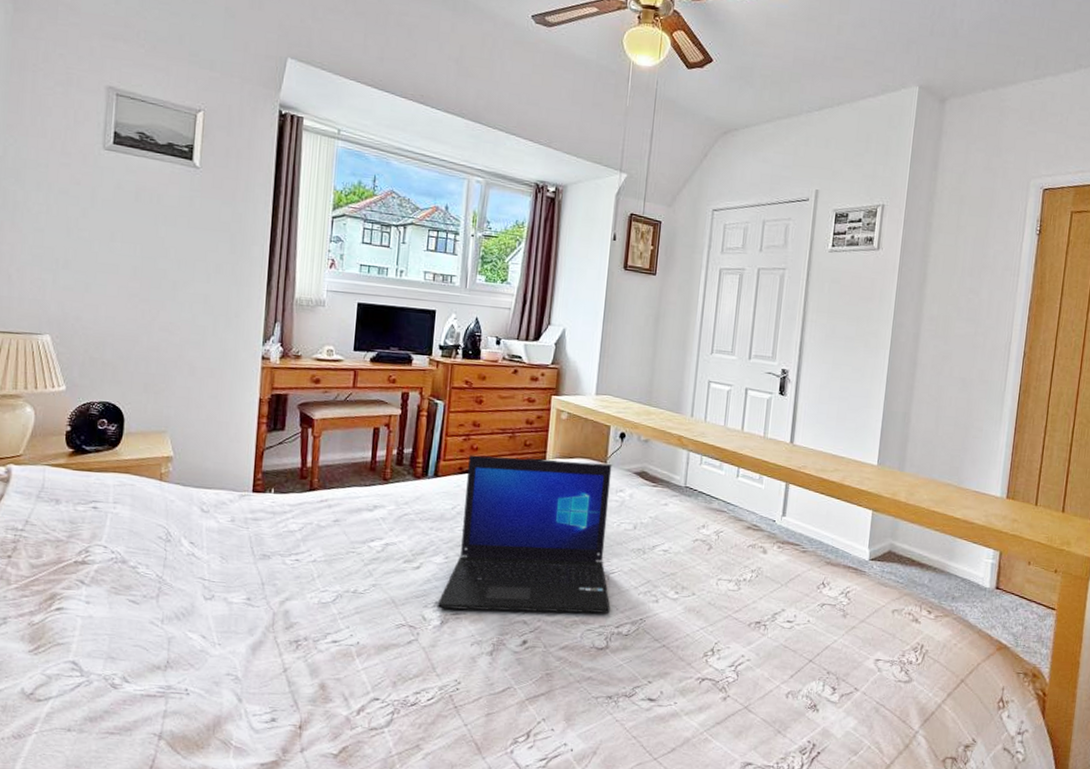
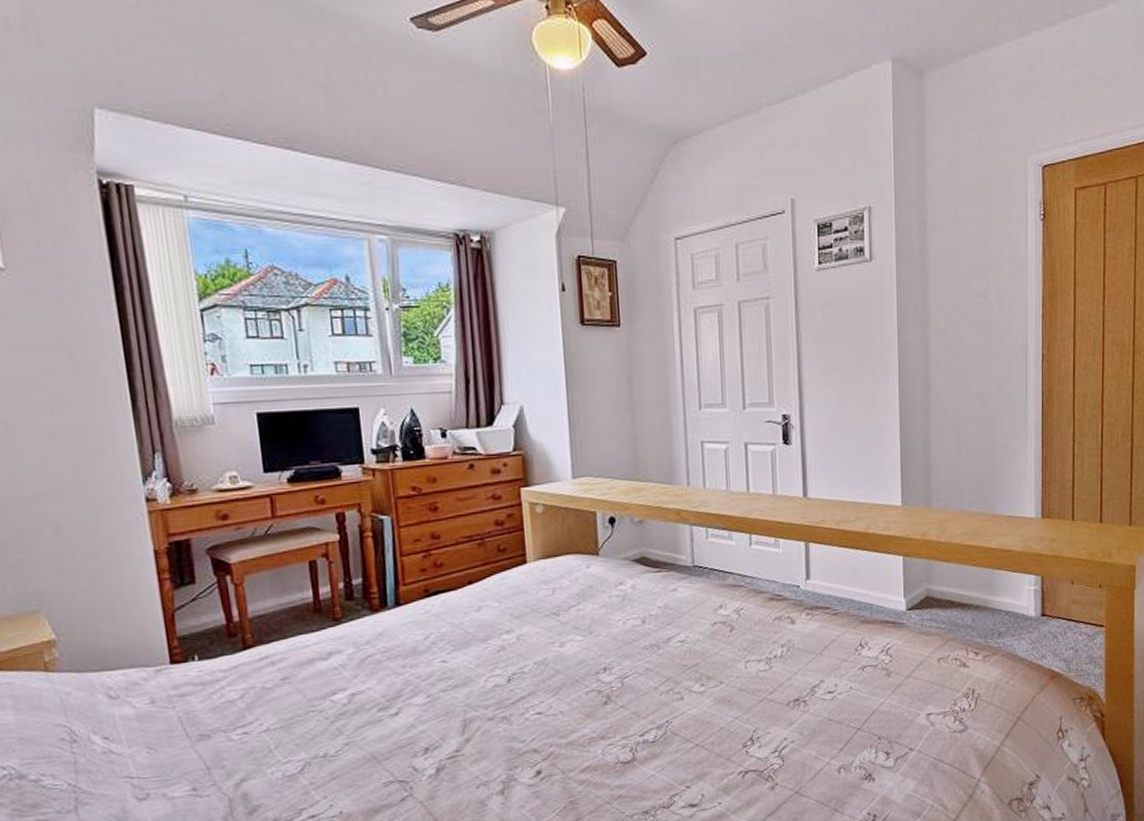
laptop: present [437,455,612,614] -> none [427,556,631,756]

